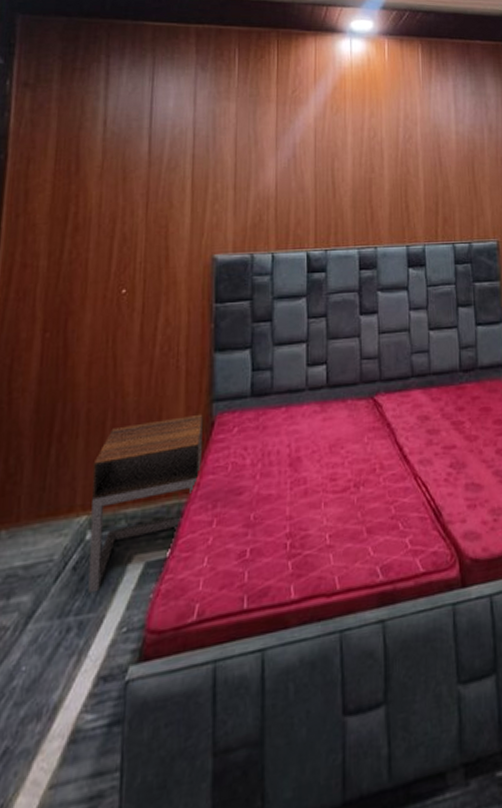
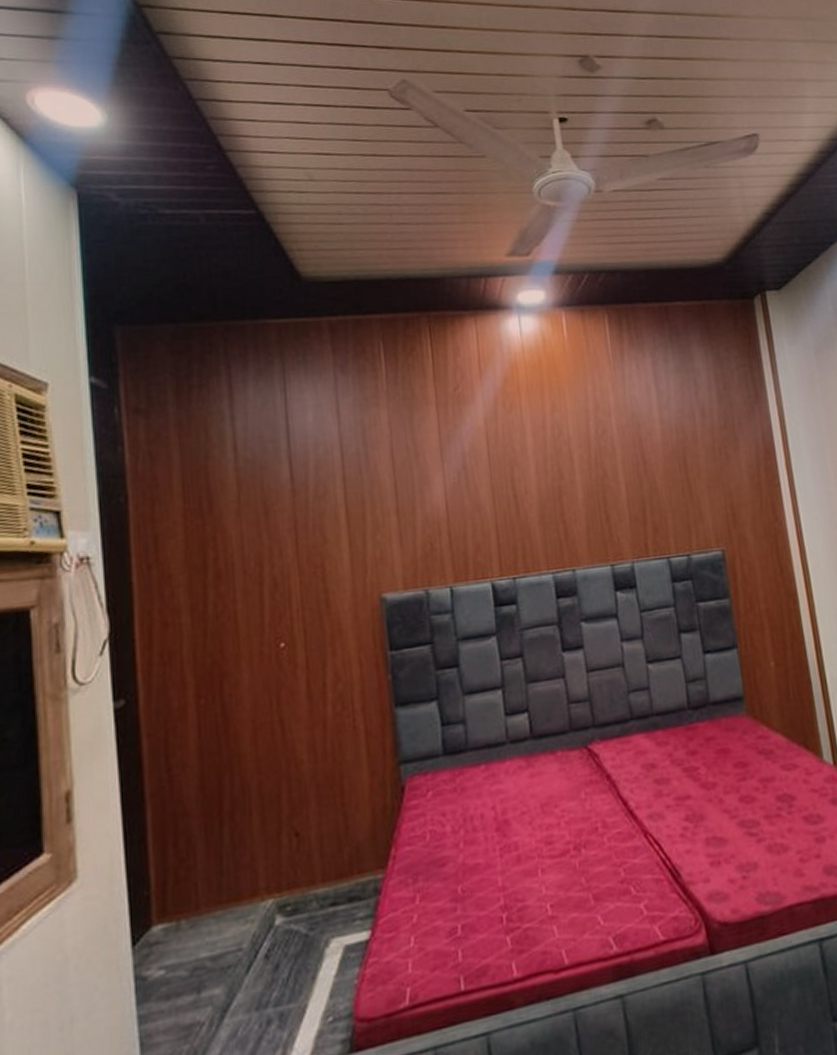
nightstand: present [88,414,203,593] -> none [272,778,396,983]

